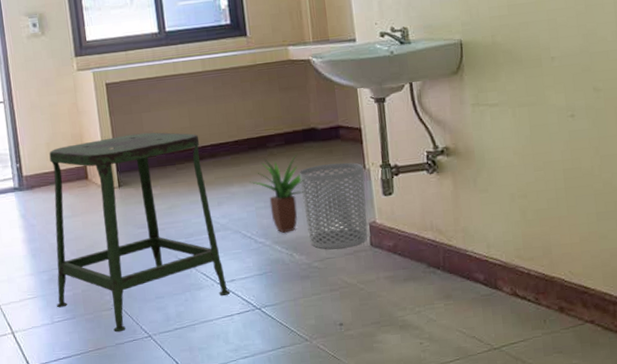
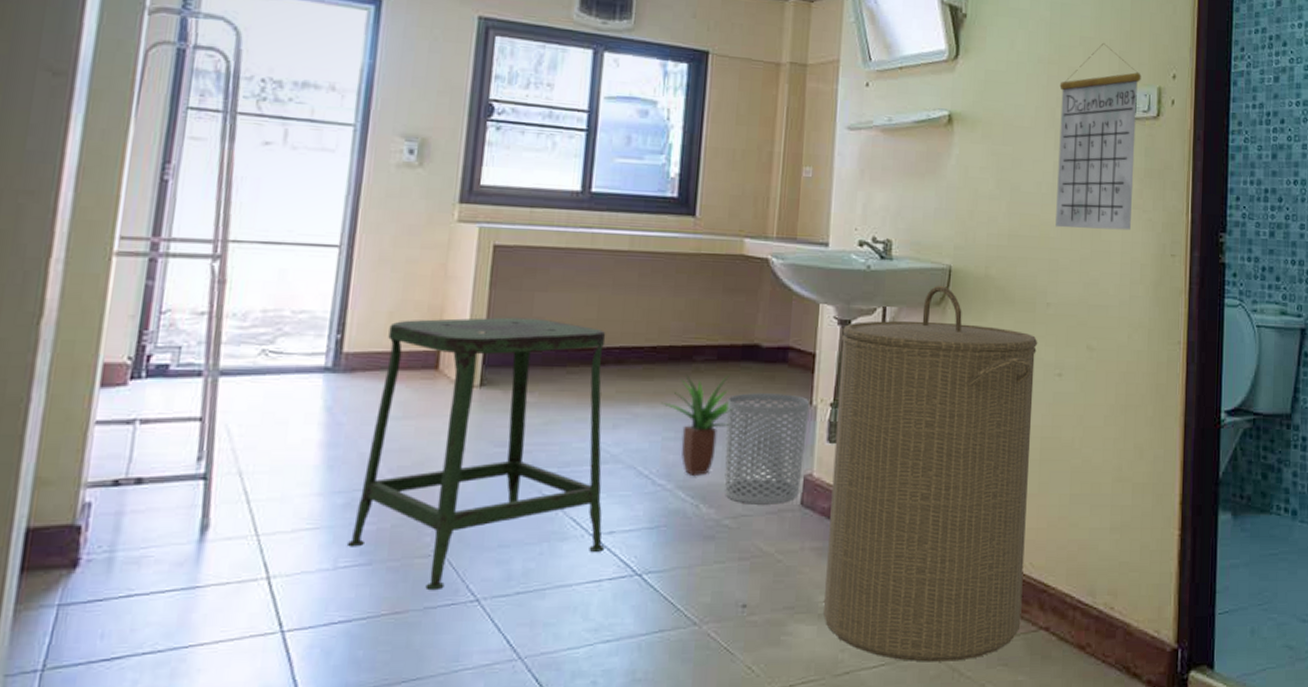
laundry hamper: none [379,57,569,355] -> present [824,285,1038,662]

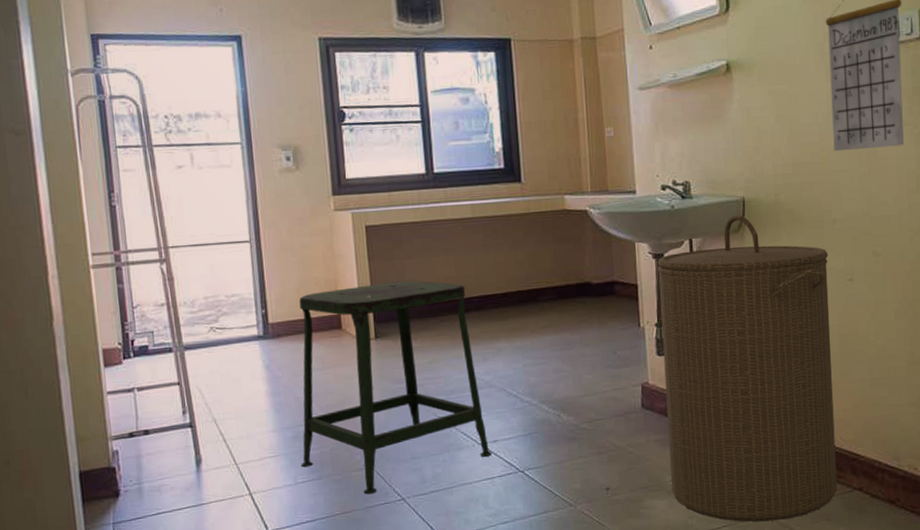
potted plant: present [661,374,739,475] -> none [518,309,583,392]
waste bin: present [724,393,809,505] -> none [570,320,640,411]

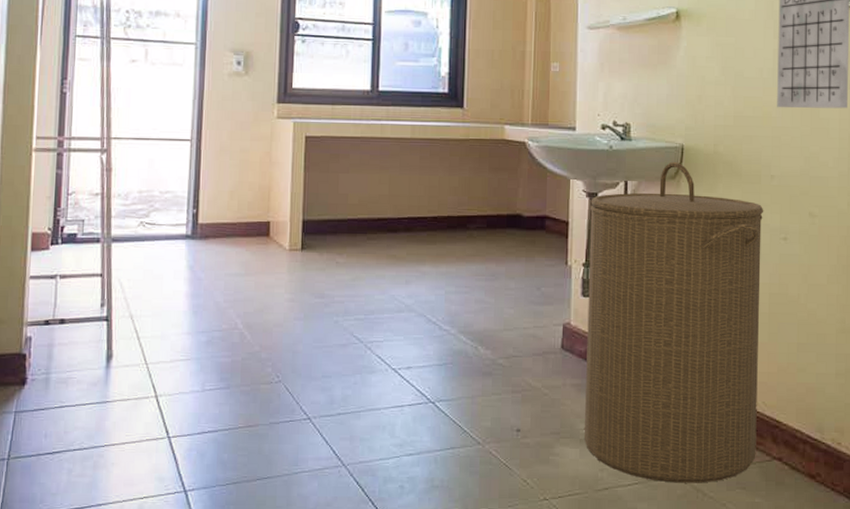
stool: present [299,280,492,495] -> none [210,194,405,410]

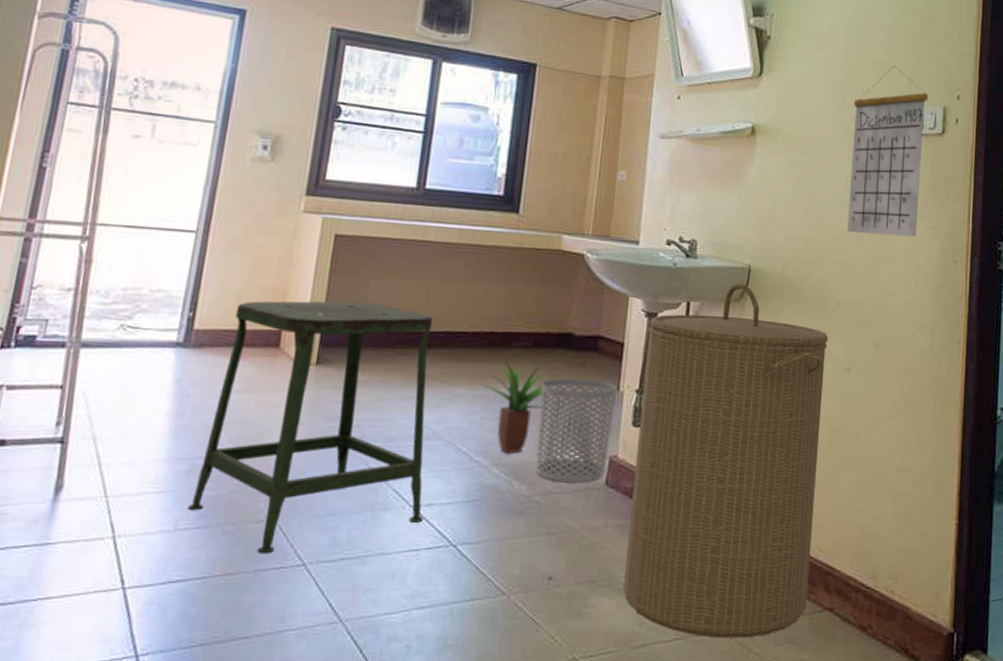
stool: none [210,194,405,410] -> present [187,301,434,554]
potted plant: none [443,239,507,323] -> present [481,359,551,454]
waste bin: none [496,255,565,348] -> present [535,378,616,483]

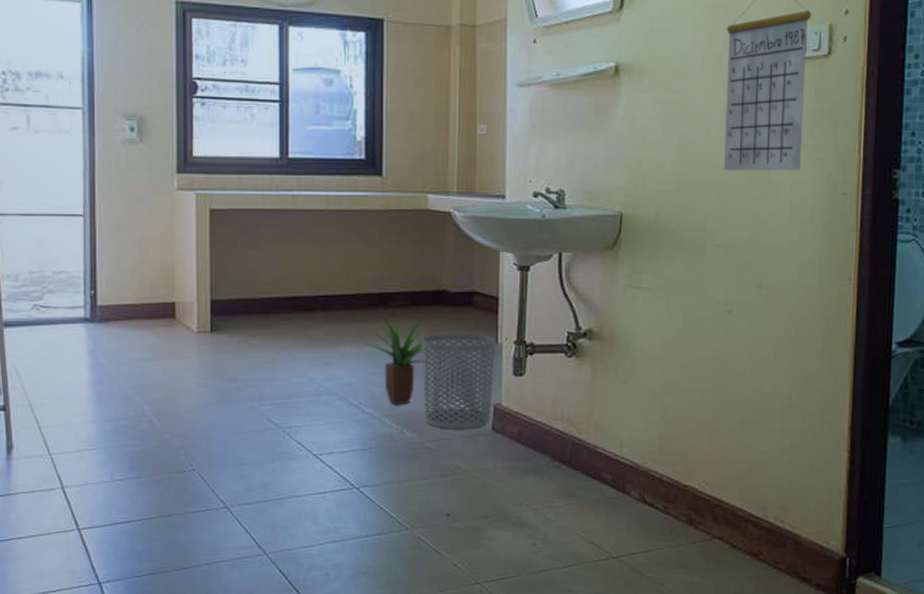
stool: present [187,301,434,554] -> none [119,272,327,499]
laundry hamper: present [623,282,829,638] -> none [517,231,708,564]

